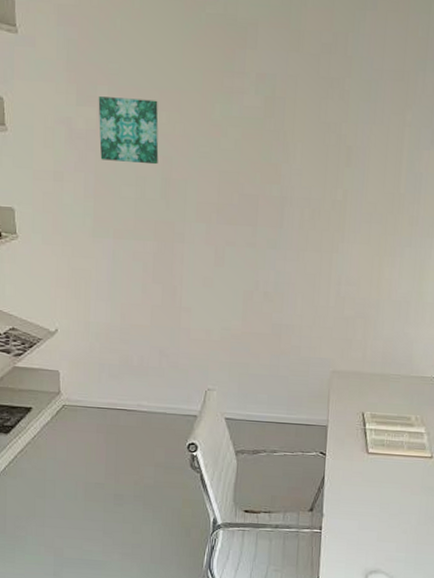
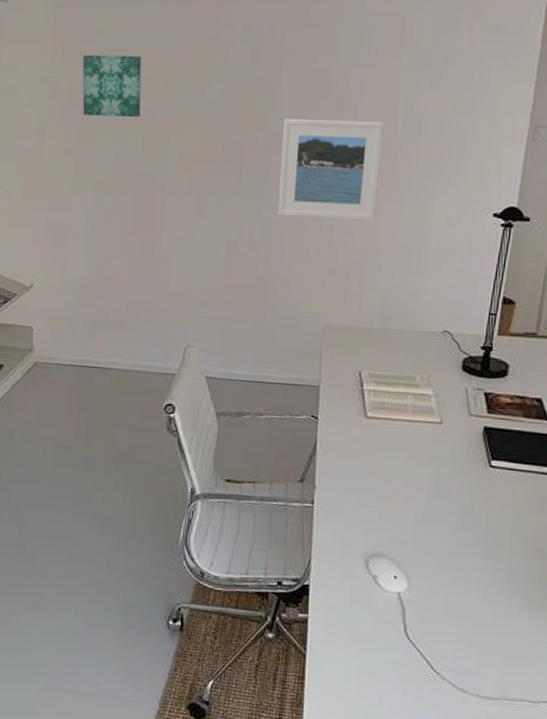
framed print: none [291,171,388,274] -> present [278,118,384,221]

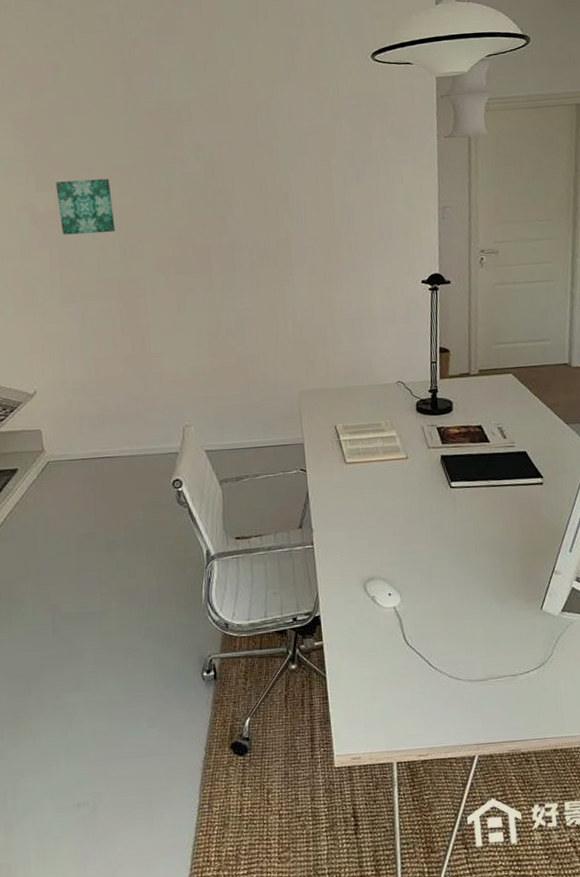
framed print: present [278,118,384,221] -> none [241,215,329,303]

